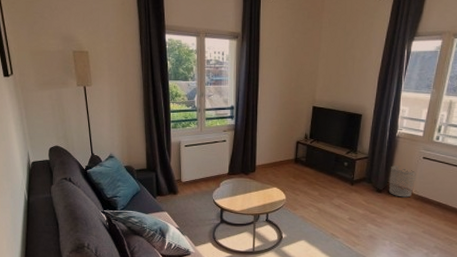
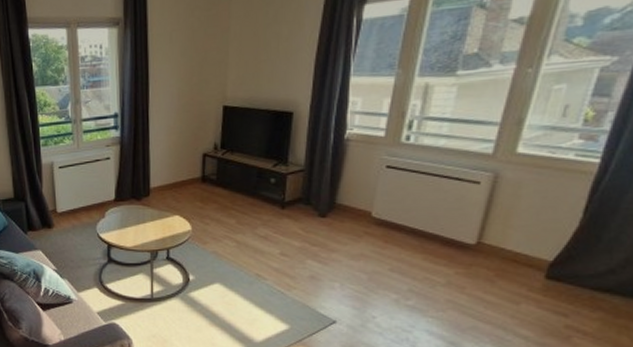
waste bin: present [389,165,417,198] -> none [337,179,377,223]

